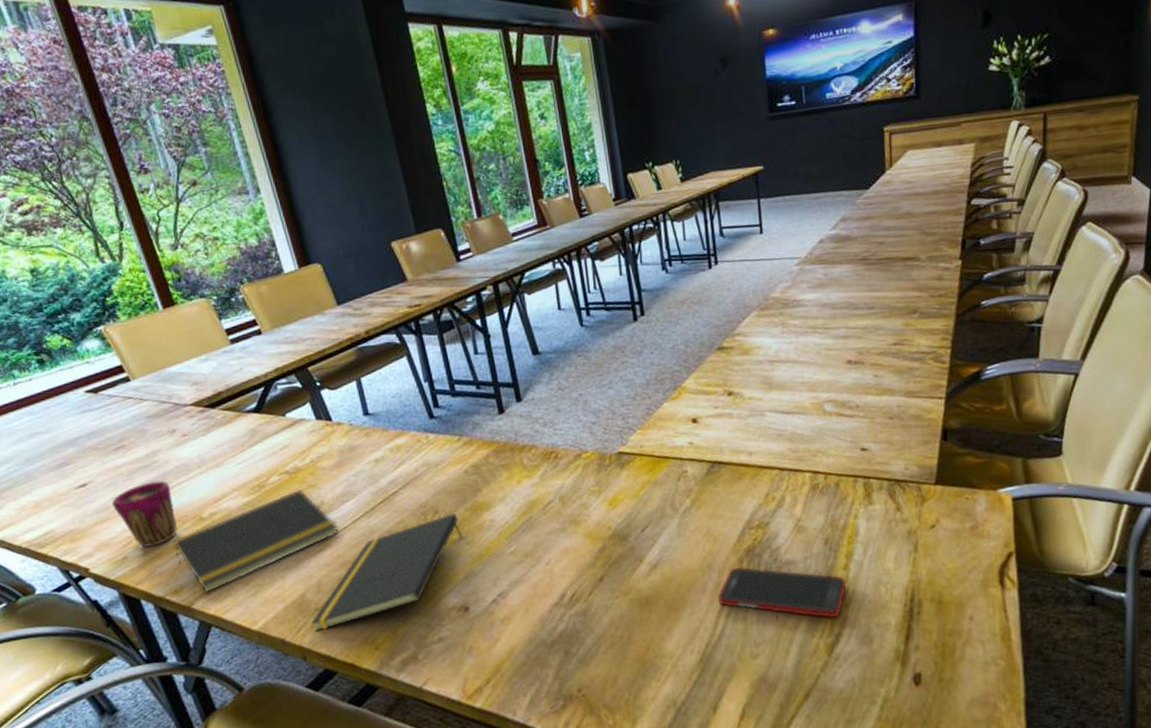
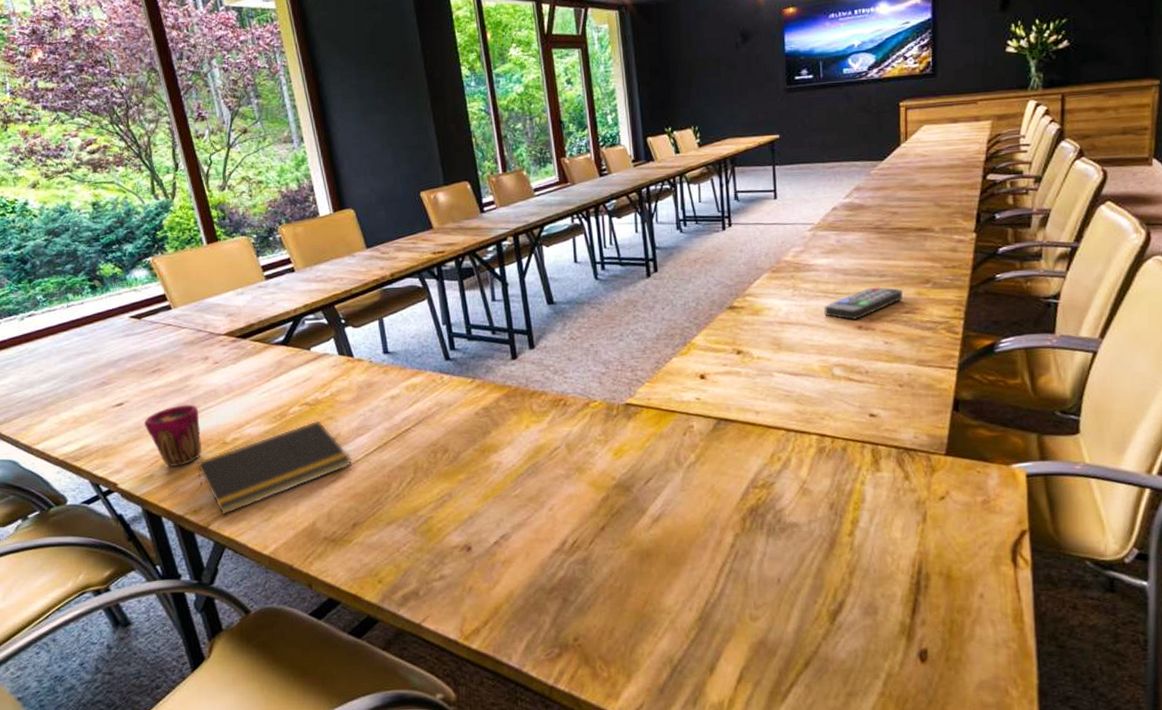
notepad: present [310,513,463,632] -> none [318,453,470,560]
cell phone: present [718,566,847,619] -> none [719,525,852,585]
remote control: none [813,319,891,355] -> present [824,286,903,321]

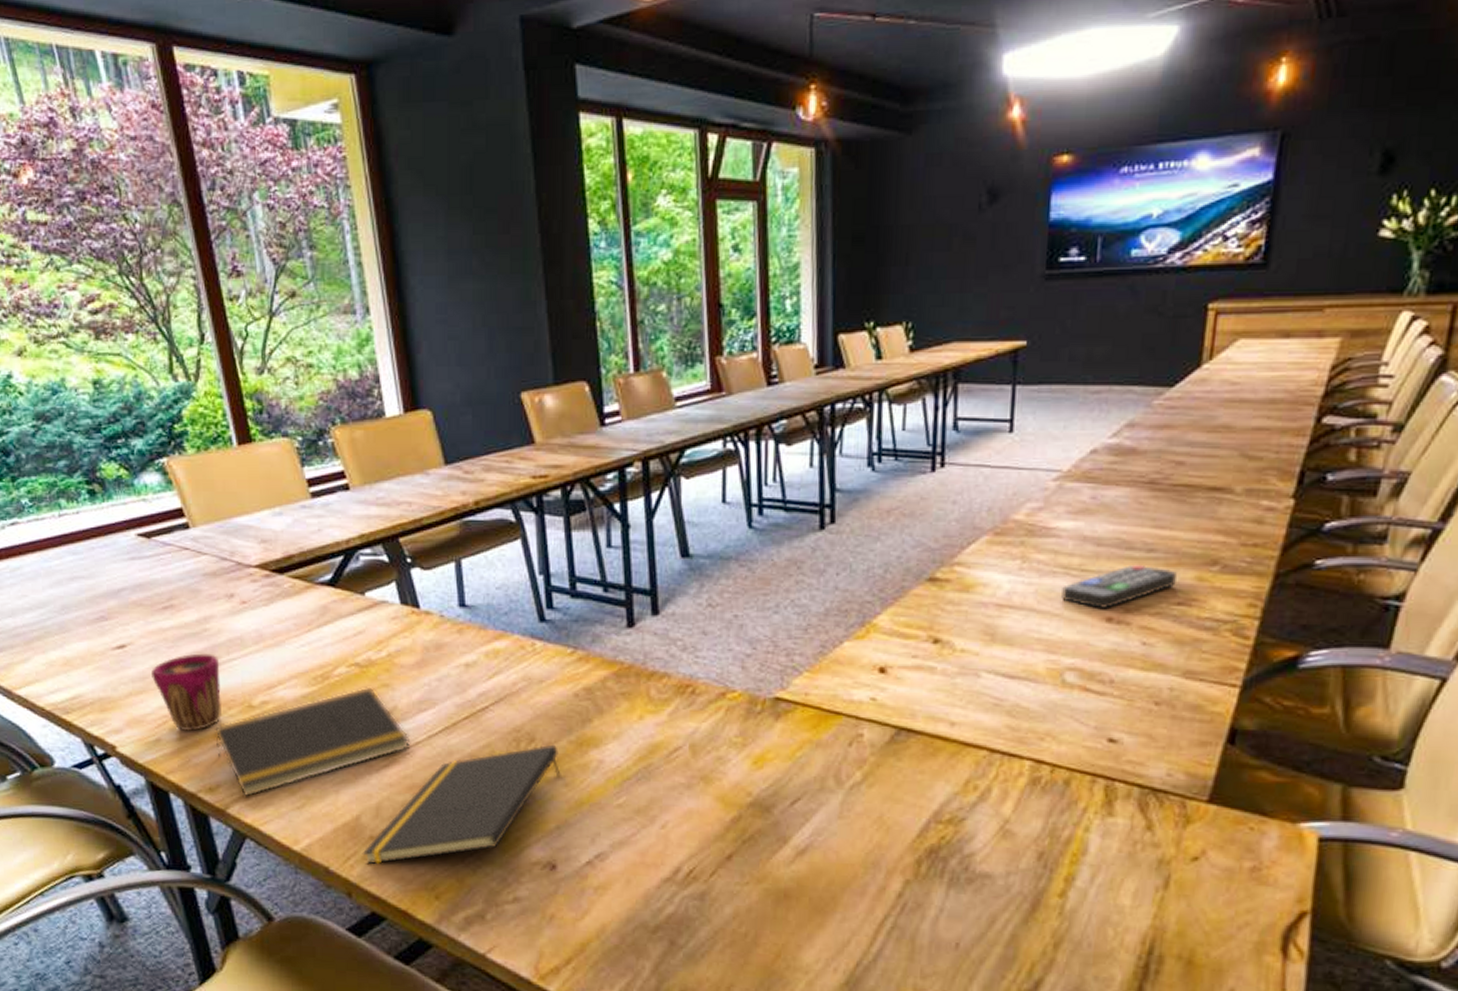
notepad: none [318,453,470,560] -> present [362,744,561,865]

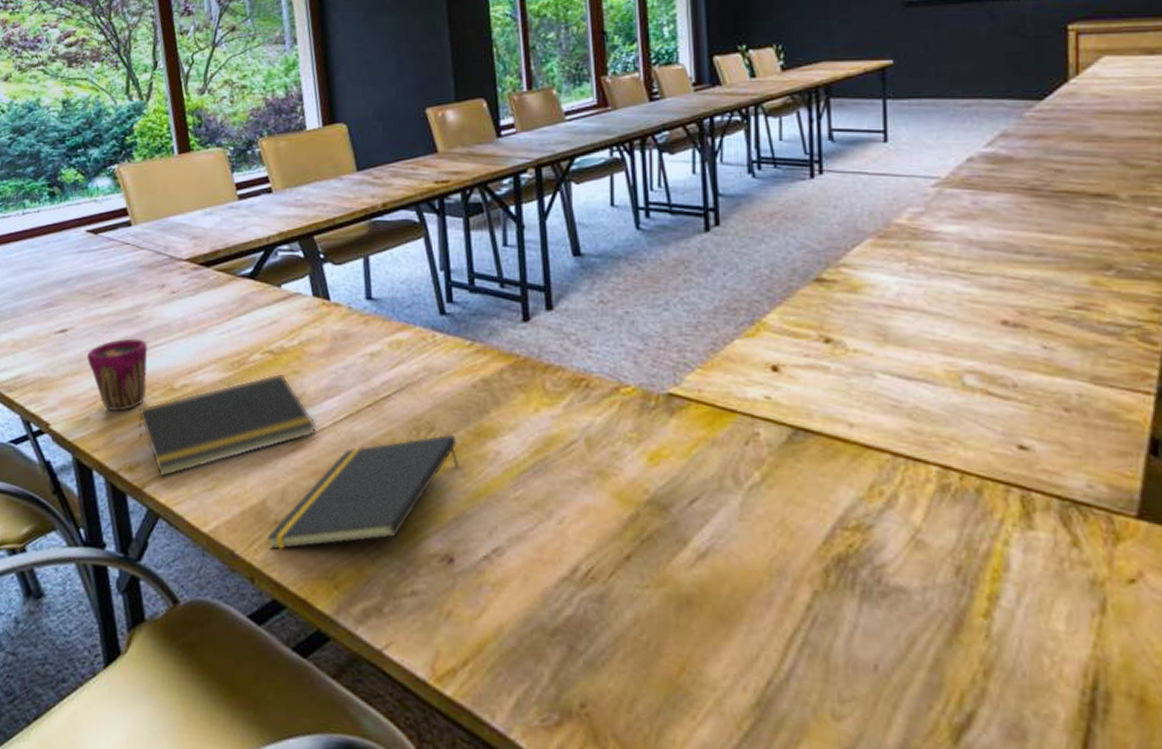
remote control: present [1062,564,1177,610] -> none [952,267,1070,313]

